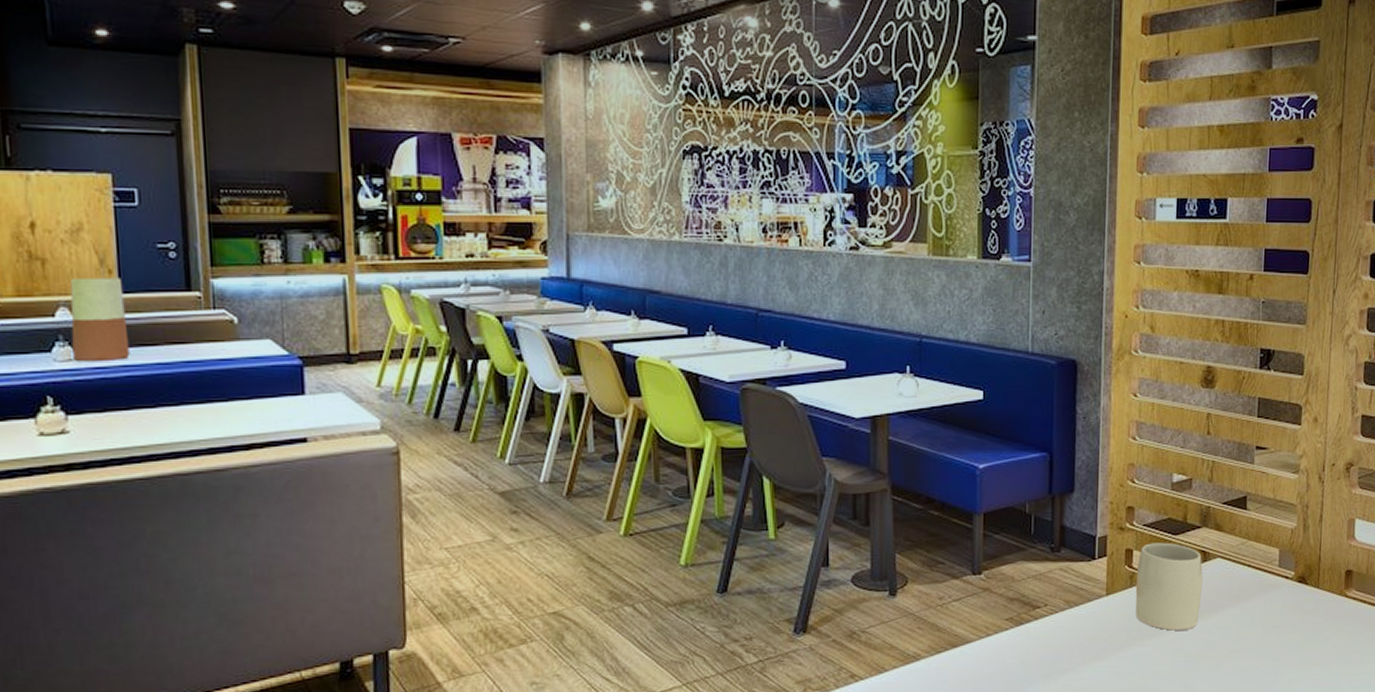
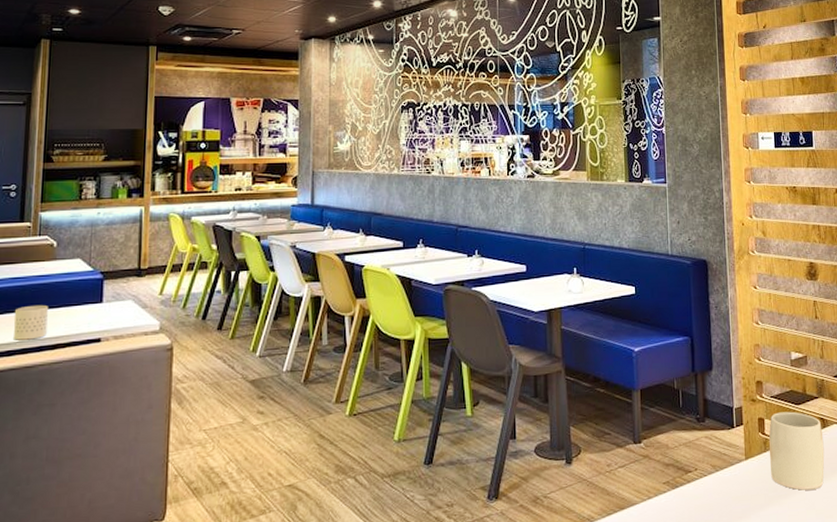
mug: none [192,395,238,438] -> present [13,304,48,340]

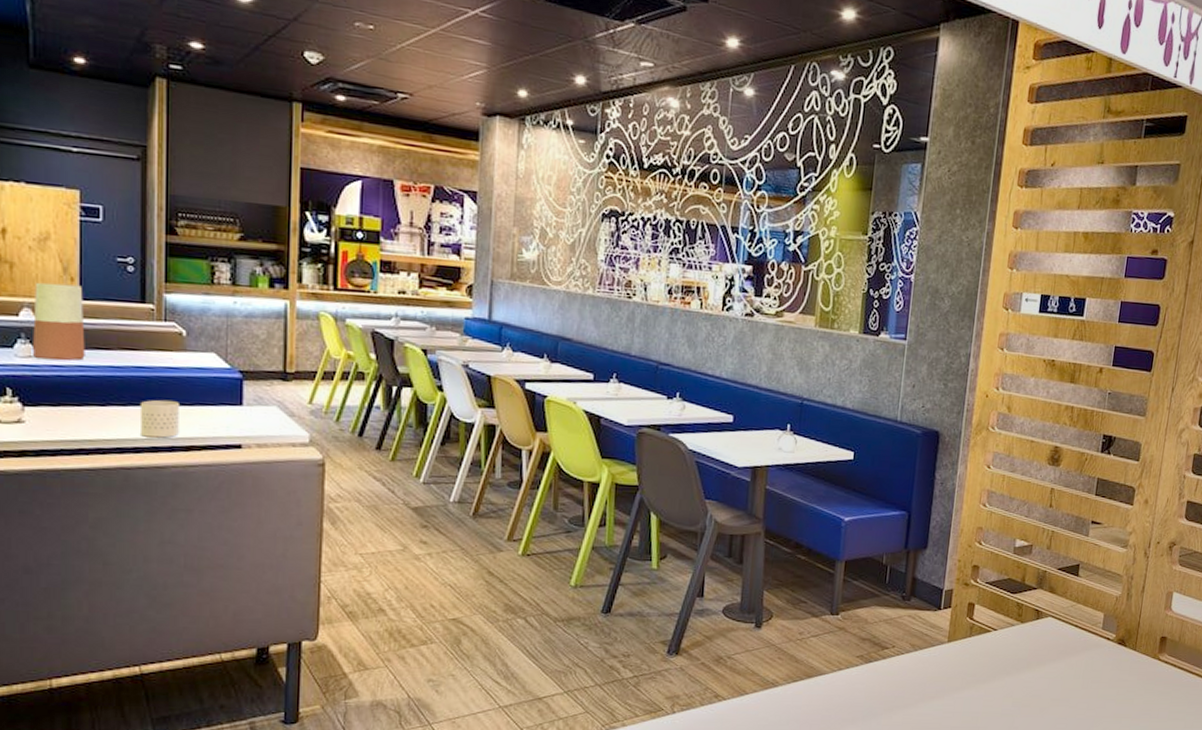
mug: present [768,411,825,491] -> none [972,599,1036,678]

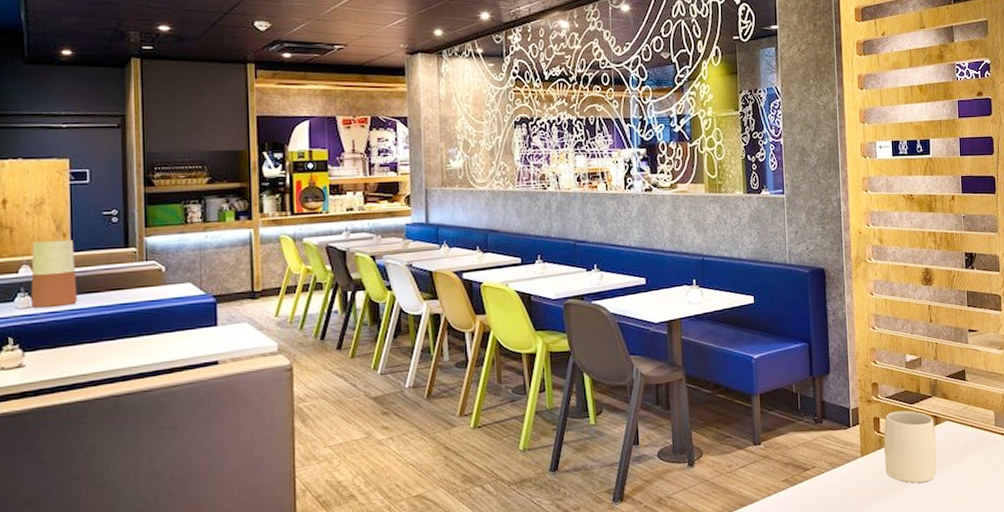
mug: present [139,399,179,438] -> none [126,329,162,365]
mug: none [972,599,1036,678] -> present [883,410,937,483]

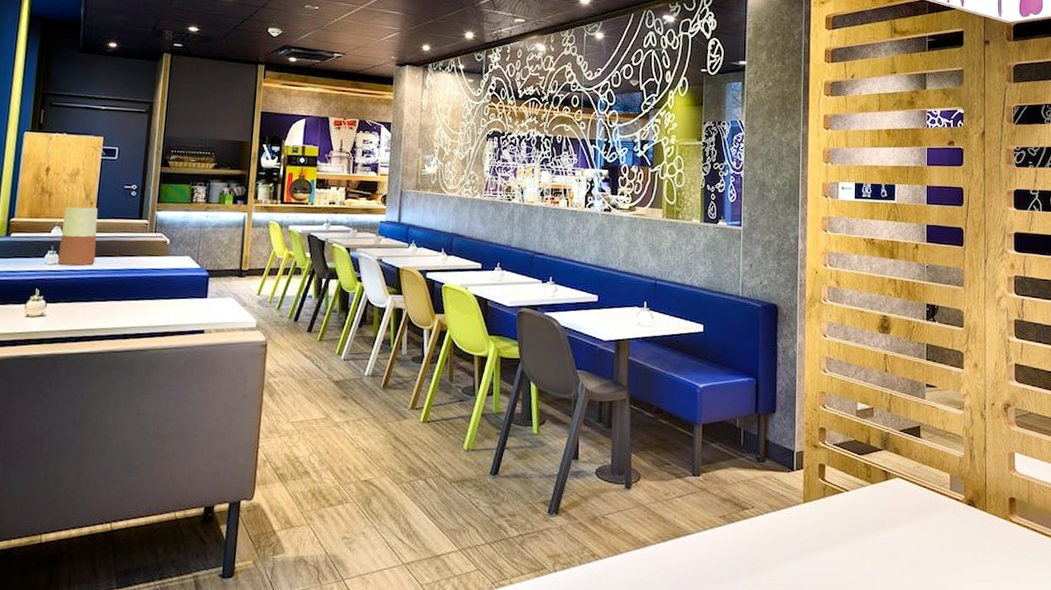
mug: present [883,410,937,483] -> none [828,460,885,539]

